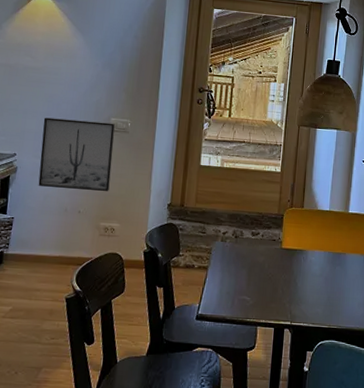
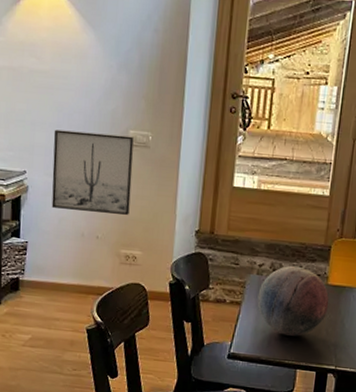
decorative orb: none [222,232,284,297] -> present [257,265,329,337]

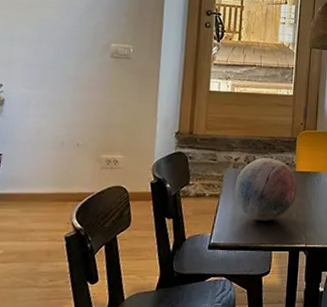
wall art: present [51,129,134,215] -> none [29,44,116,121]

